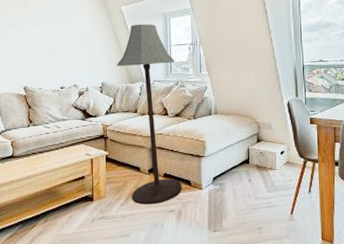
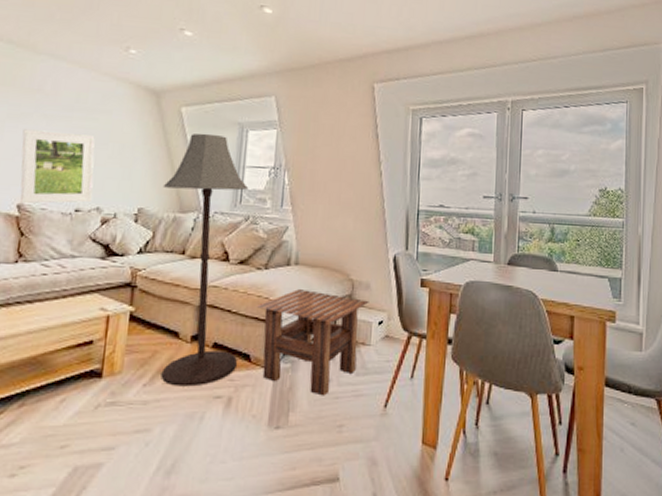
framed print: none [20,34,71,86] -> present [20,129,95,204]
side table: none [190,132,272,208] -> present [256,289,369,396]

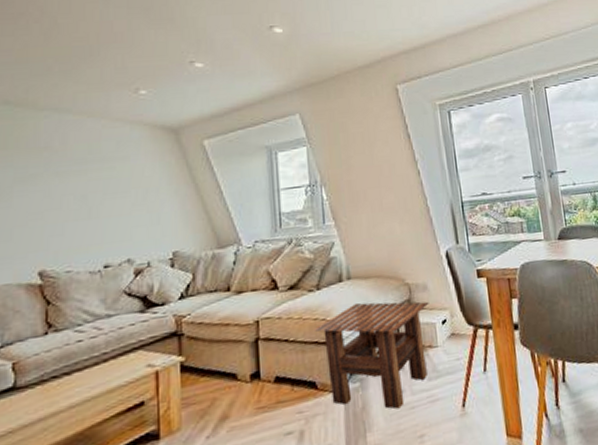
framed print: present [20,129,95,204] -> none [34,185,122,271]
floor lamp: present [161,133,249,387] -> none [195,162,303,432]

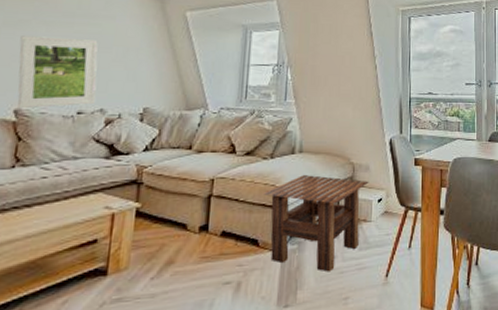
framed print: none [34,185,122,271] -> present [17,36,98,109]

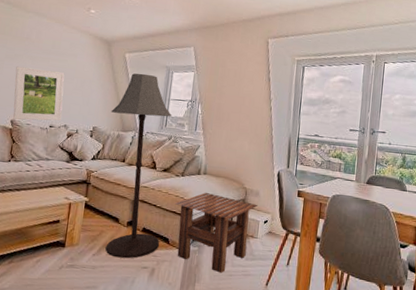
floor lamp: none [168,35,254,277] -> present [105,73,172,259]

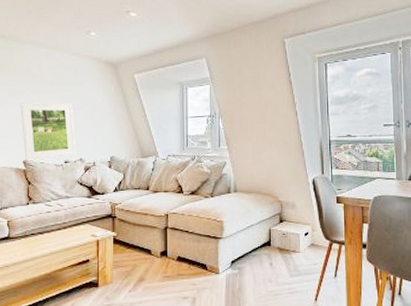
floor lamp: present [105,73,172,259] -> none [127,93,197,291]
side table: present [174,193,258,273] -> none [207,211,296,294]

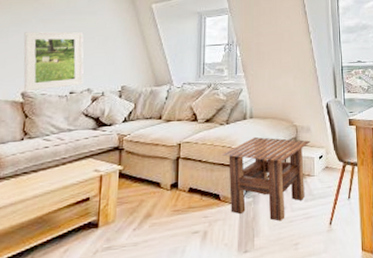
side table: none [207,211,296,294] -> present [221,137,311,222]

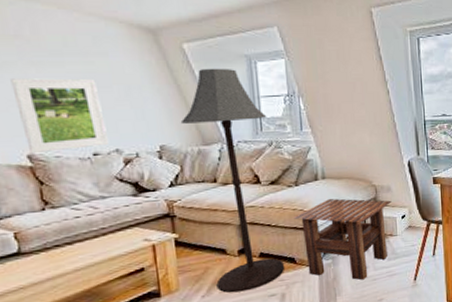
floor lamp: none [140,22,209,228] -> present [180,68,284,293]

